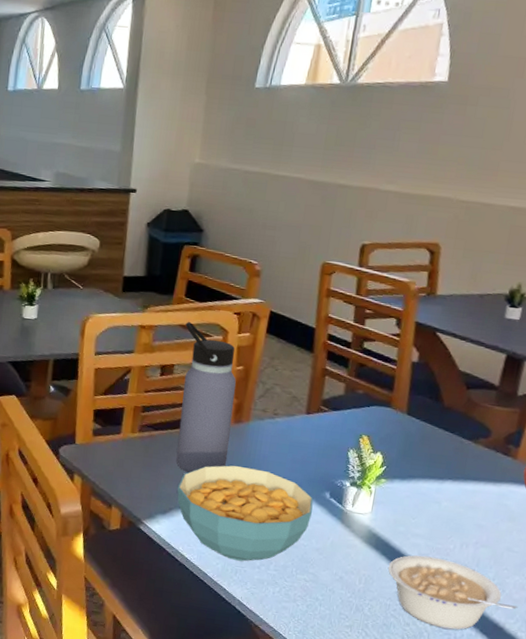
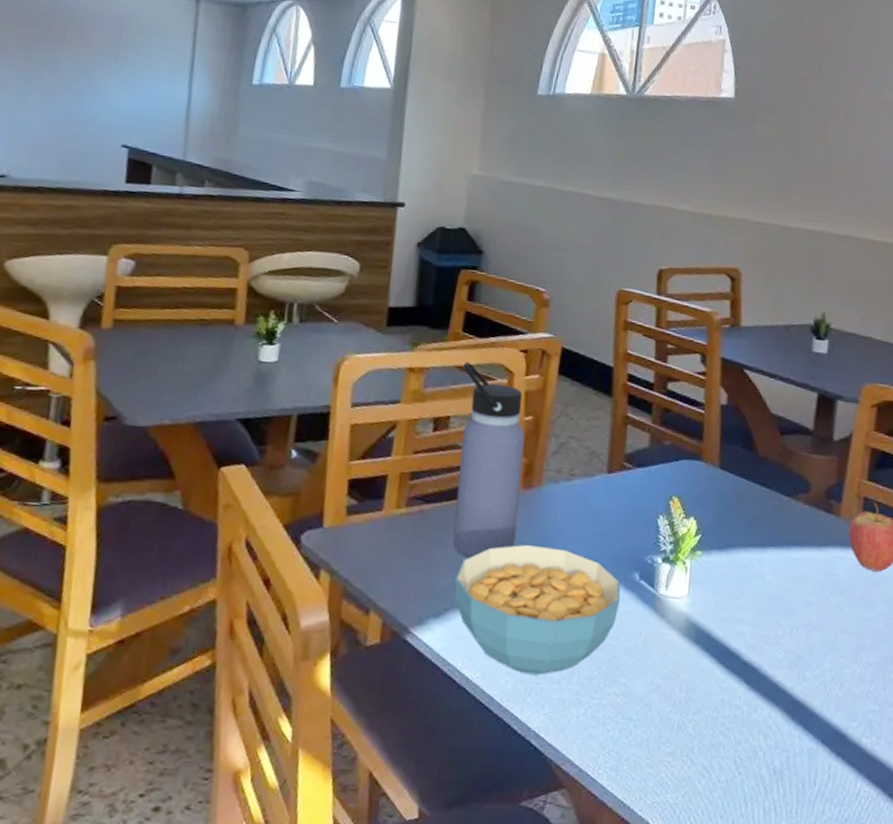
legume: present [387,555,518,630] -> none [711,647,860,744]

